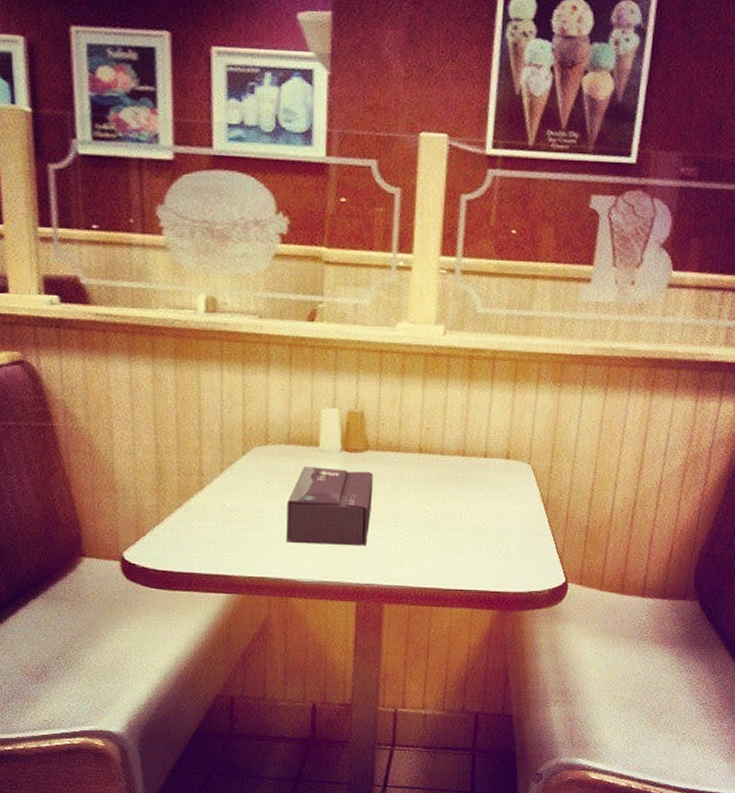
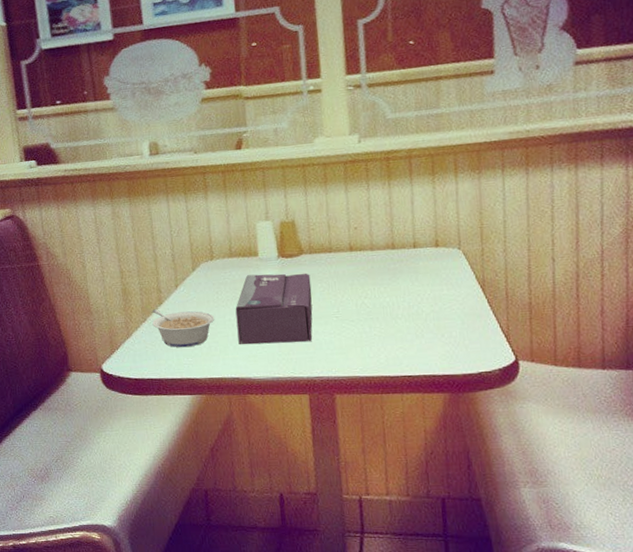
legume: none [189,494,263,541] -> present [152,309,215,348]

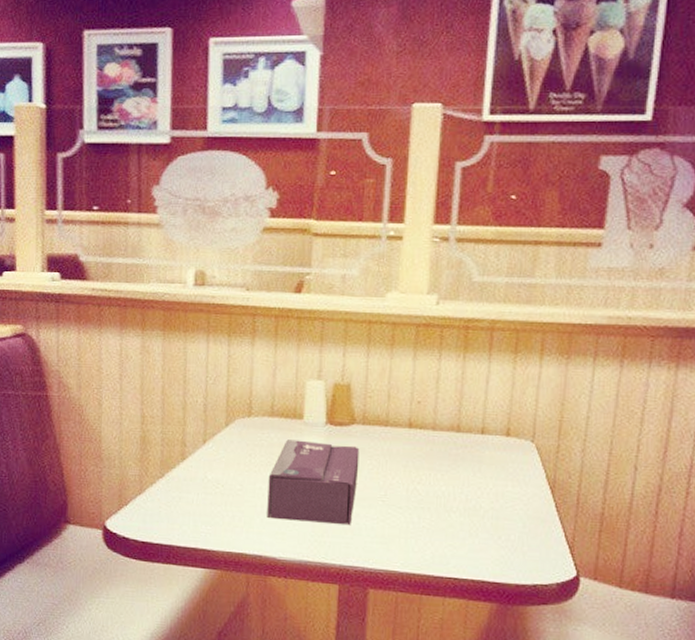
legume: present [152,309,215,348] -> none [171,465,244,514]

